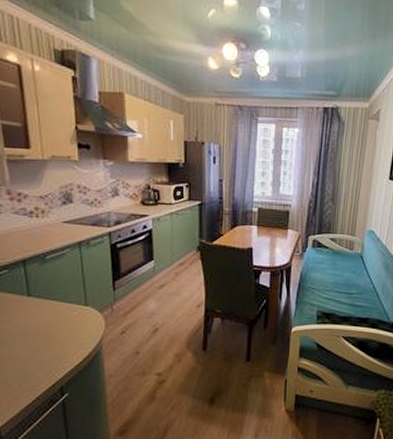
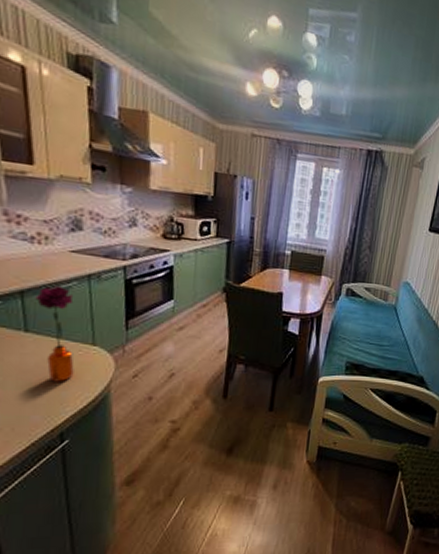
flower: none [35,252,70,341] -> present [35,284,74,382]

